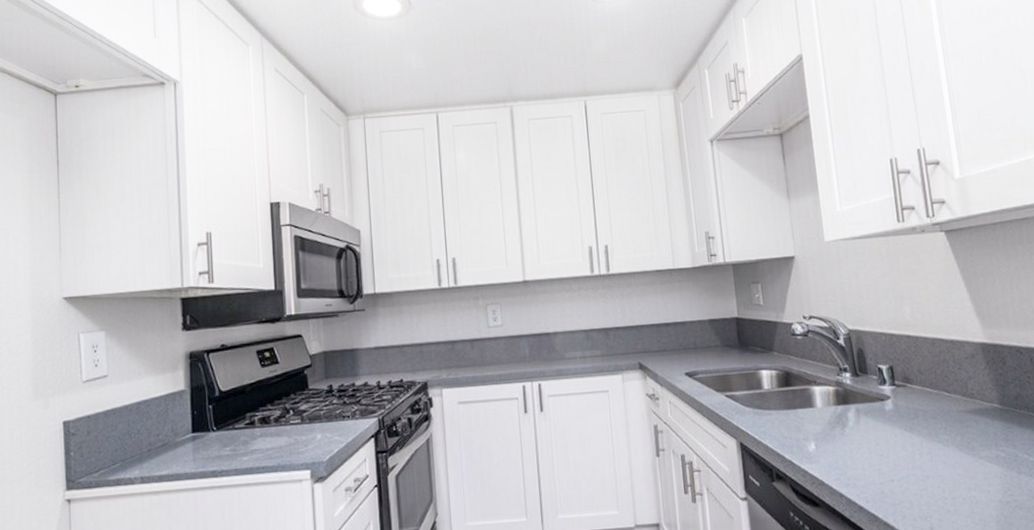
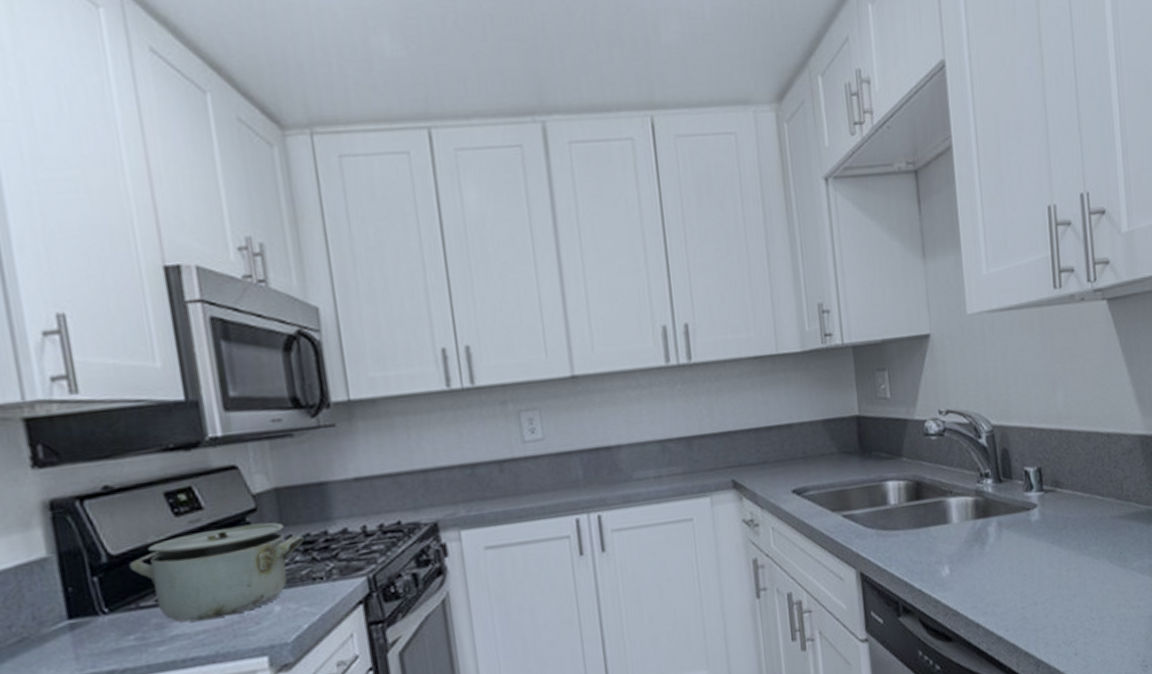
saucepan: none [231,375,339,441] -> present [128,522,304,623]

